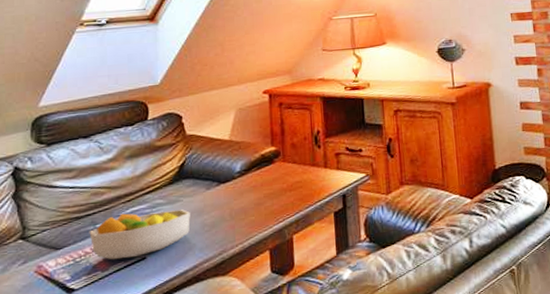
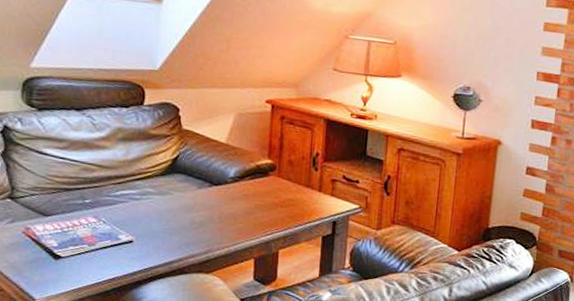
fruit bowl: present [89,209,190,260] -> none [78,194,180,239]

